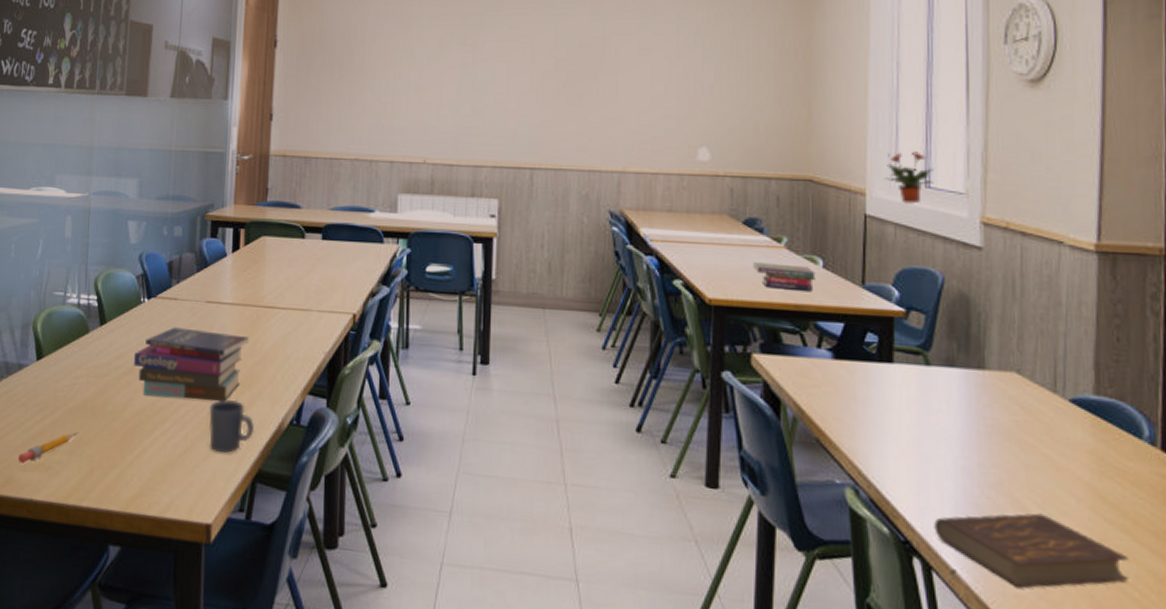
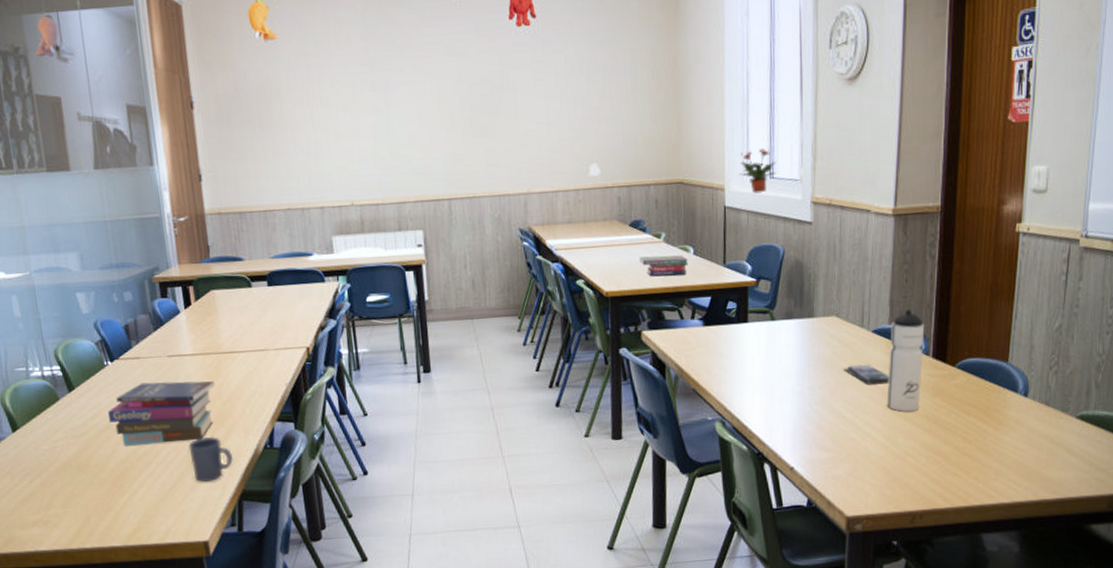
pencil: present [18,432,79,463] -> none [15,488,70,523]
book: present [934,513,1129,588] -> none [778,416,909,470]
calculator: none [1028,441,1096,474] -> present [844,364,889,384]
water bottle: none [1093,379,1148,523] -> present [886,310,925,412]

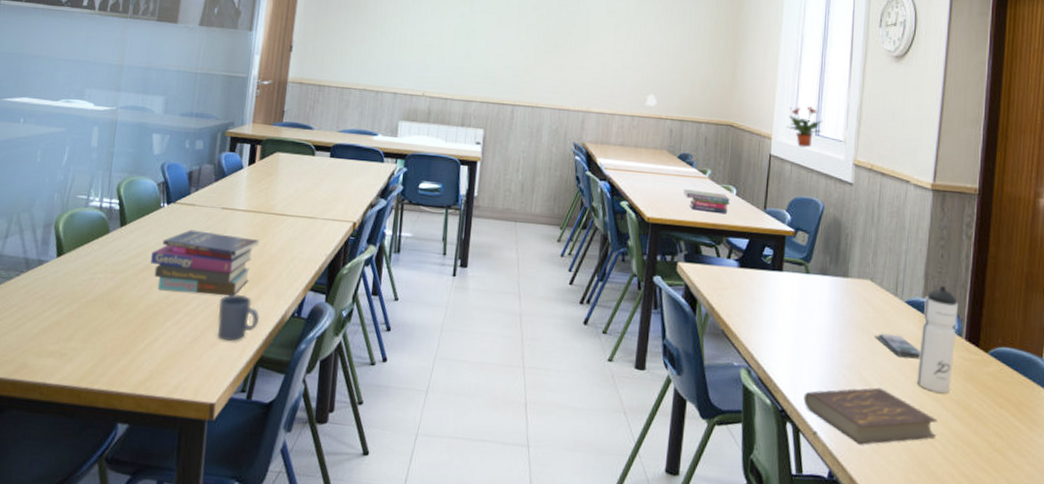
book: none [778,416,909,470] -> present [803,387,938,444]

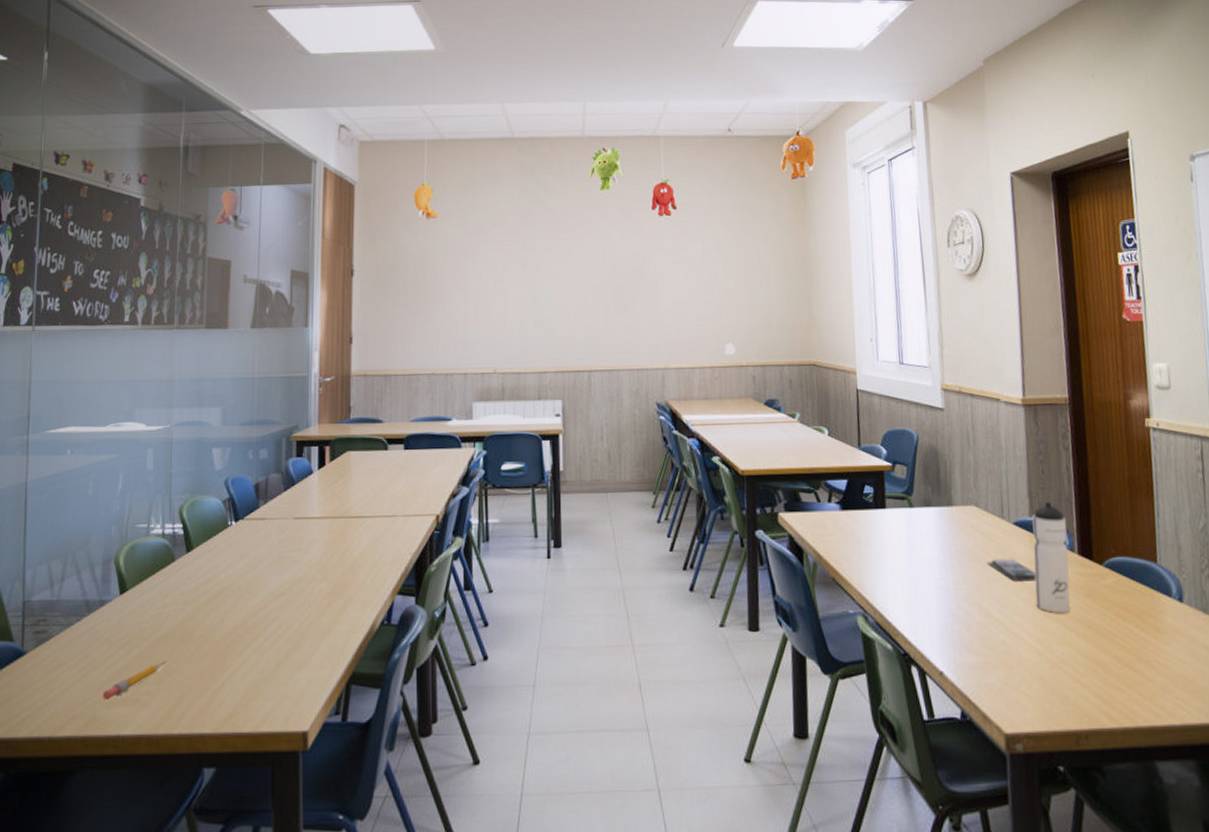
pencil: none [33,322,95,350] -> present [103,661,168,700]
books: present [151,230,260,296] -> none [223,545,339,615]
mug: present [216,294,260,341] -> none [301,608,348,660]
books: present [683,189,730,215] -> none [775,435,823,457]
potted plant: present [786,106,822,148] -> none [869,336,906,378]
book: present [803,387,938,444] -> none [924,616,1063,678]

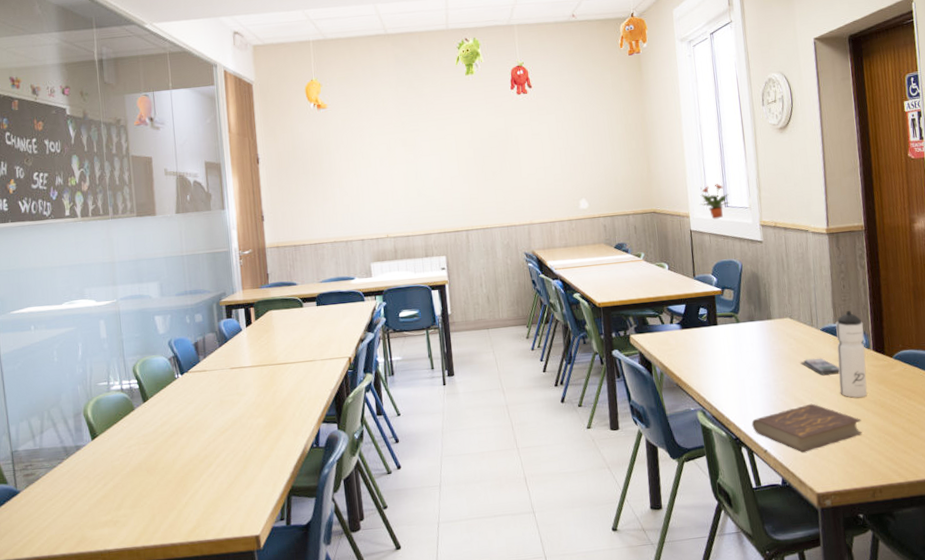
pencil: present [103,661,168,700] -> none [88,489,139,524]
potted plant: none [869,336,906,378] -> present [700,184,730,220]
book: none [924,616,1063,678] -> present [751,403,862,452]

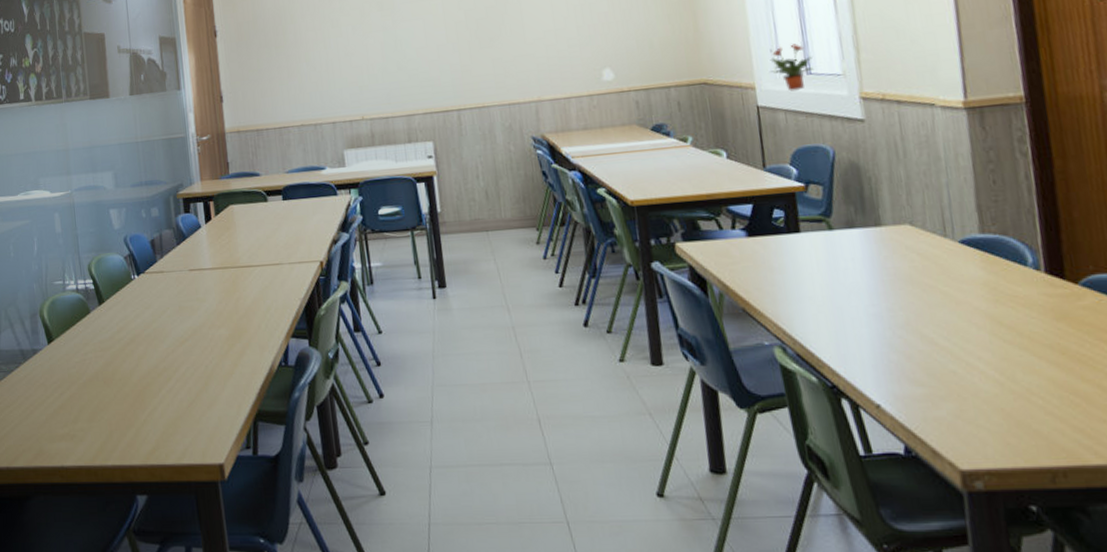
book: present [751,403,862,452] -> none [855,344,1031,410]
calculator: present [800,358,839,375] -> none [928,281,991,305]
water bottle: present [835,311,868,398] -> none [982,216,1038,340]

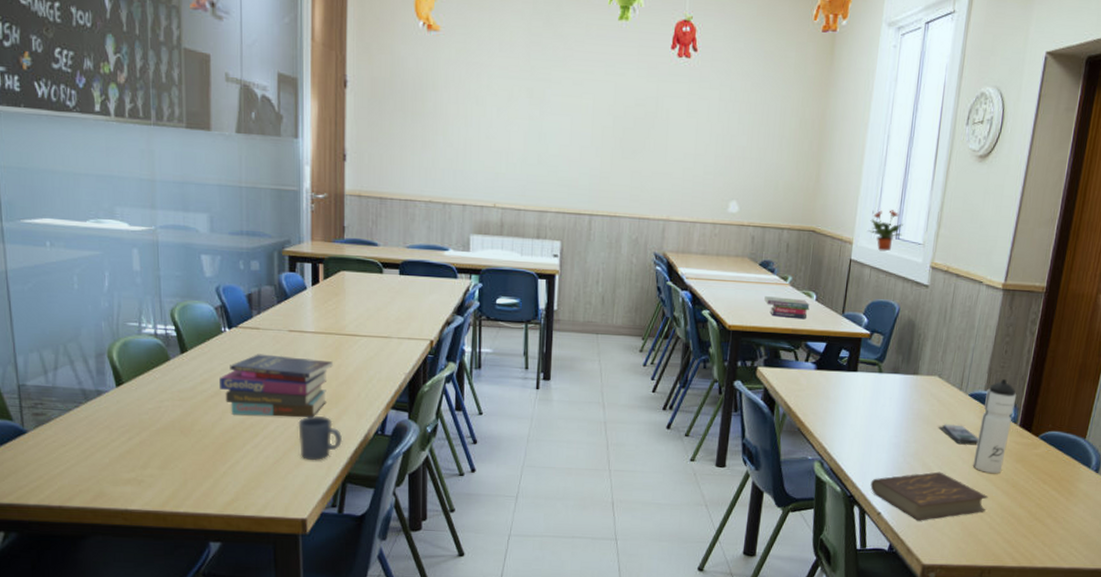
books: none [133,295,233,360] -> present [220,354,334,417]
mug: none [206,352,250,400] -> present [298,415,343,460]
books: none [665,159,722,184] -> present [764,296,810,320]
book: none [855,344,1031,410] -> present [870,471,988,520]
calculator: none [928,281,991,305] -> present [938,424,978,444]
water bottle: none [982,216,1038,340] -> present [972,379,1017,474]

